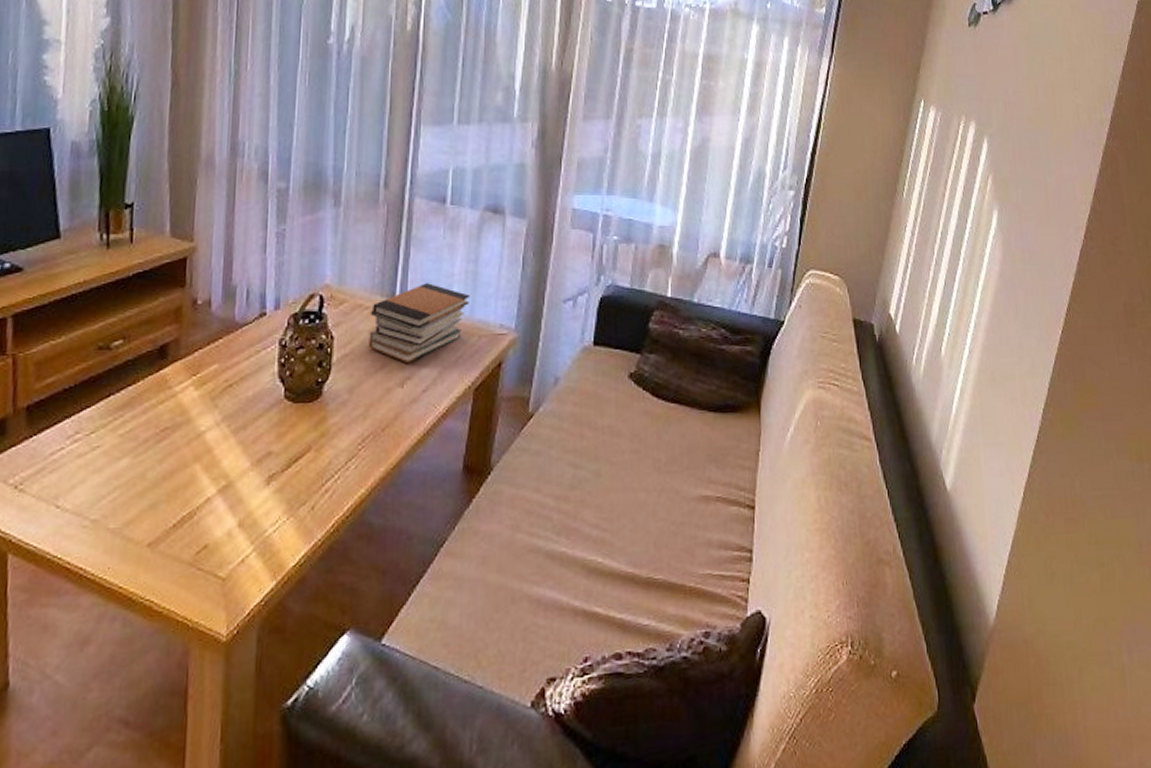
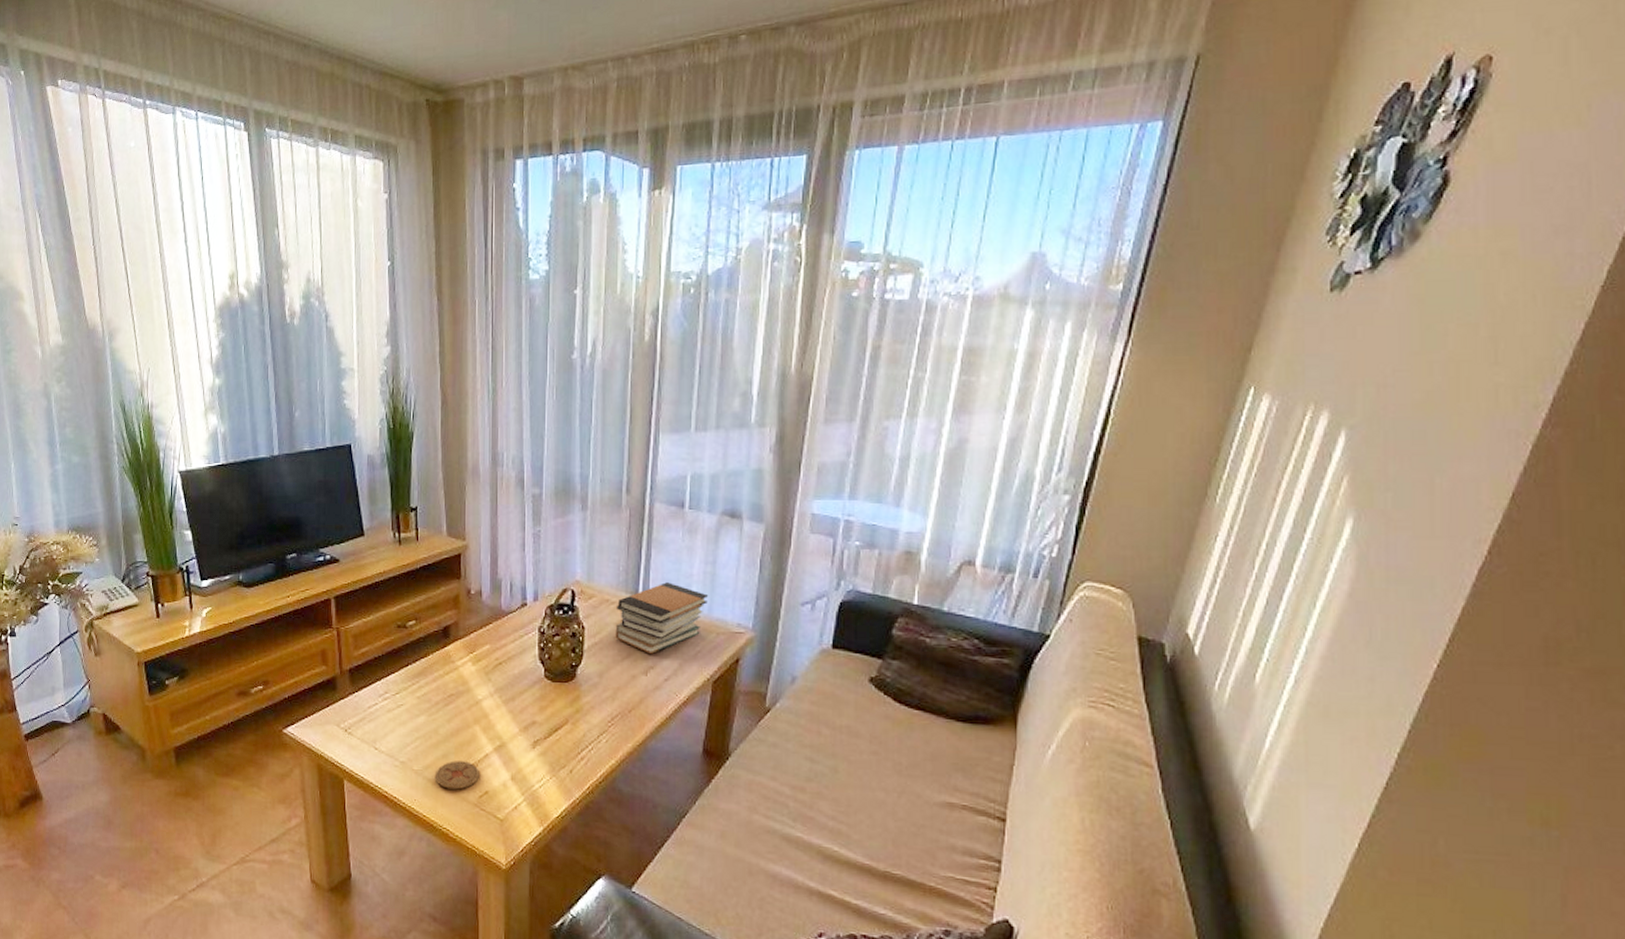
coaster: none [137,510,198,549] -> present [434,761,479,790]

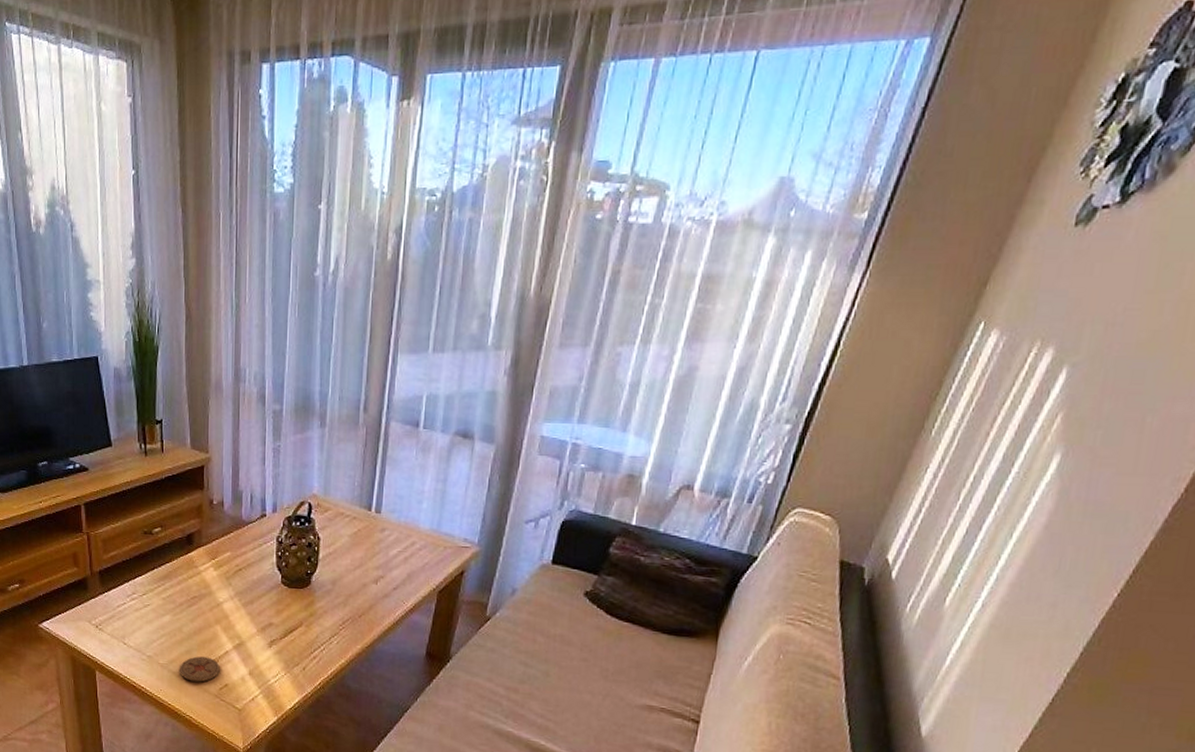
book stack: present [615,582,709,654] -> none [349,498,439,564]

